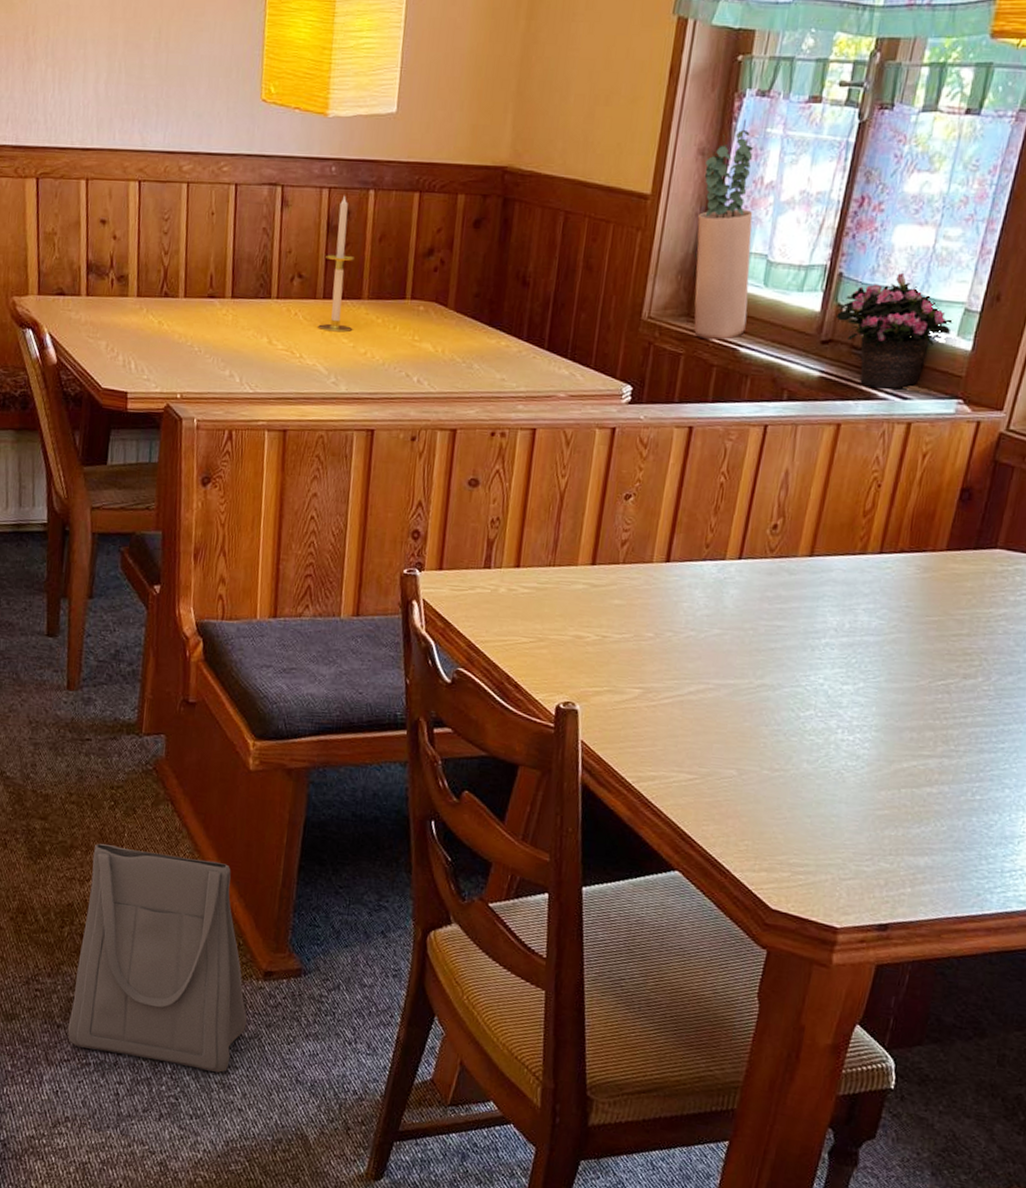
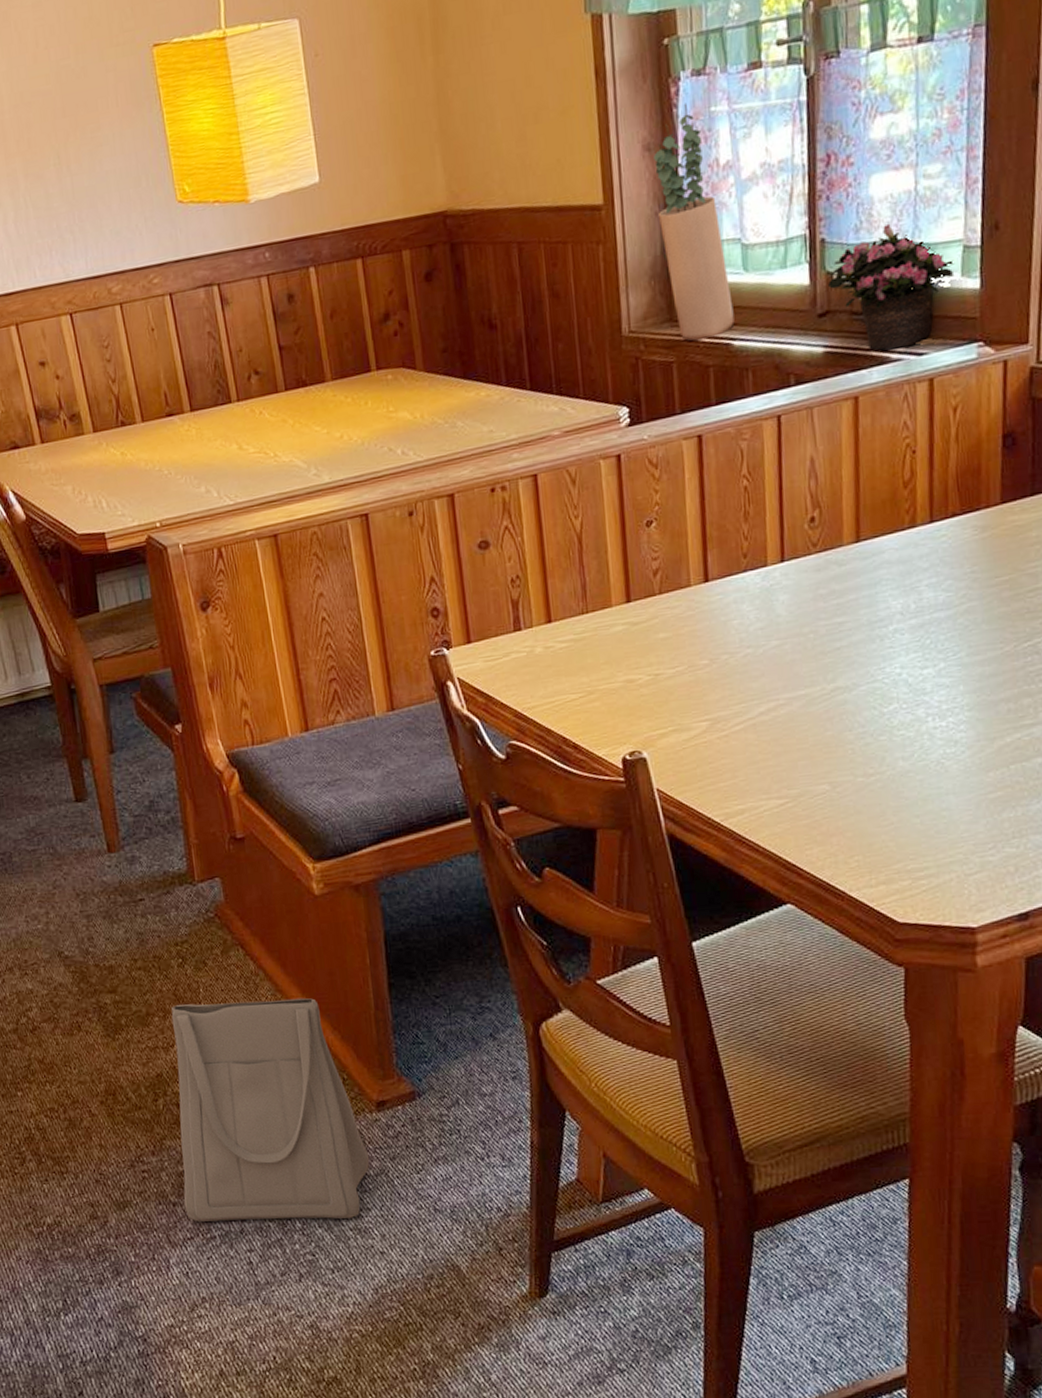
candle: present [318,195,356,333] -> none [279,279,322,424]

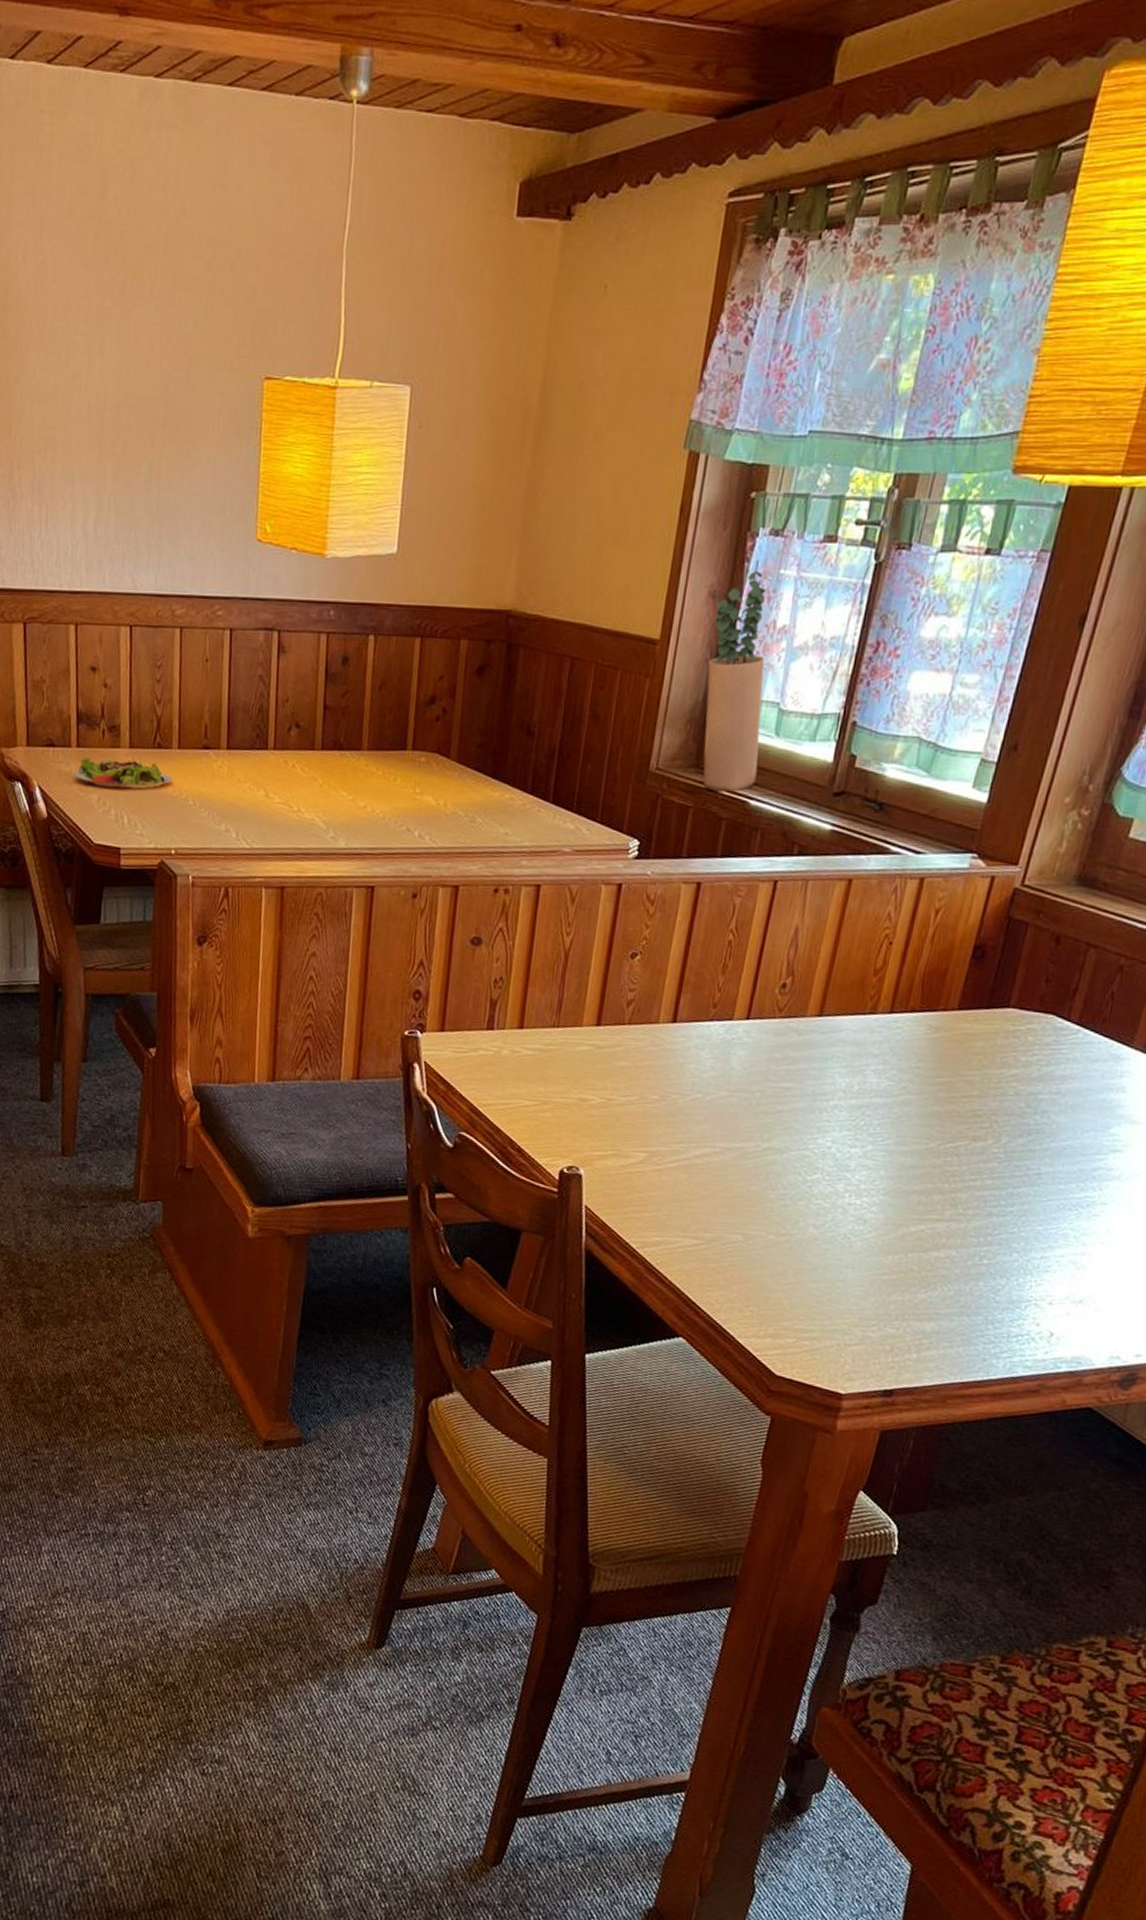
salad plate: none [43,441,143,477] -> present [73,757,173,789]
shopping bag: present [171,998,370,1222] -> none [66,1312,248,1542]
potted flower: present [828,224,955,352] -> none [849,722,969,844]

